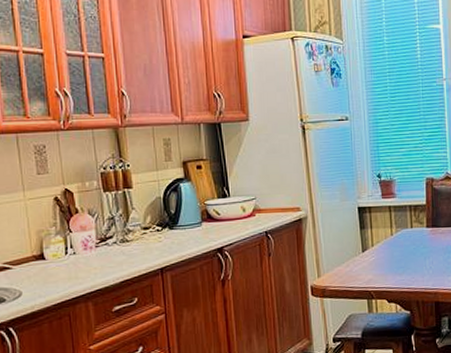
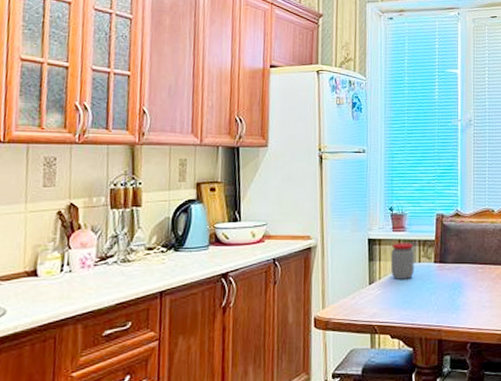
jar: none [381,209,407,246] -> present [390,243,415,279]

